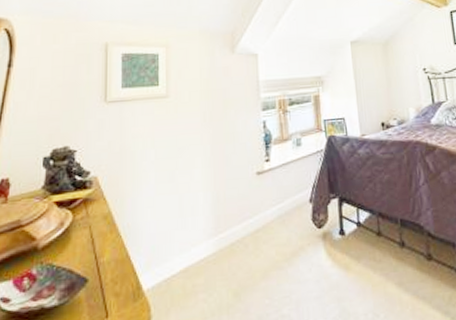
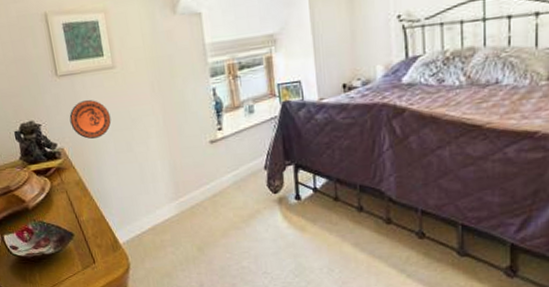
decorative plate: none [110,126,156,167] -> present [69,99,112,139]

